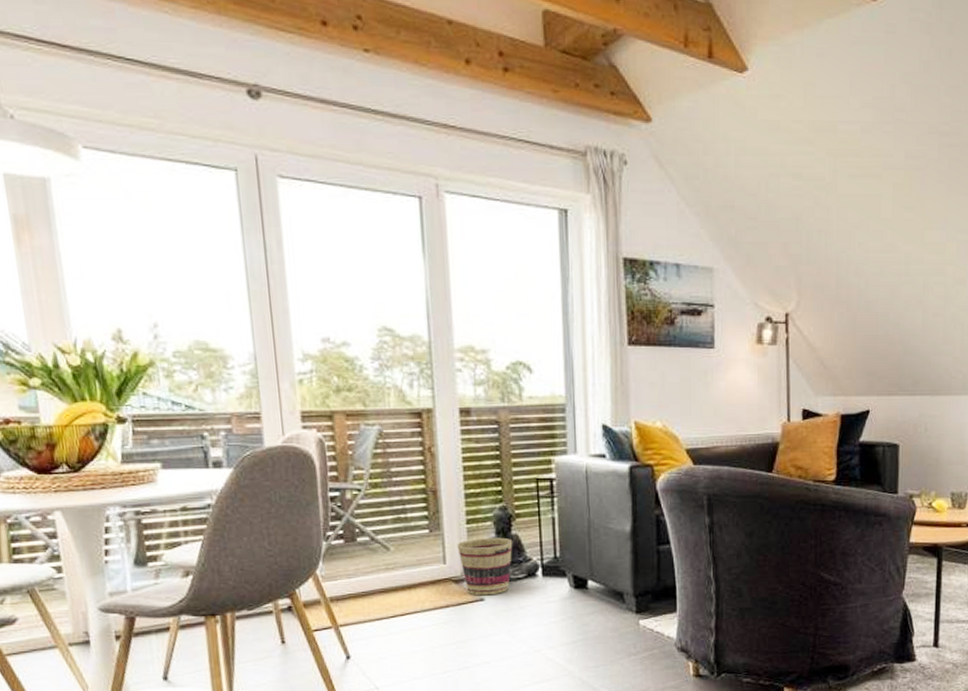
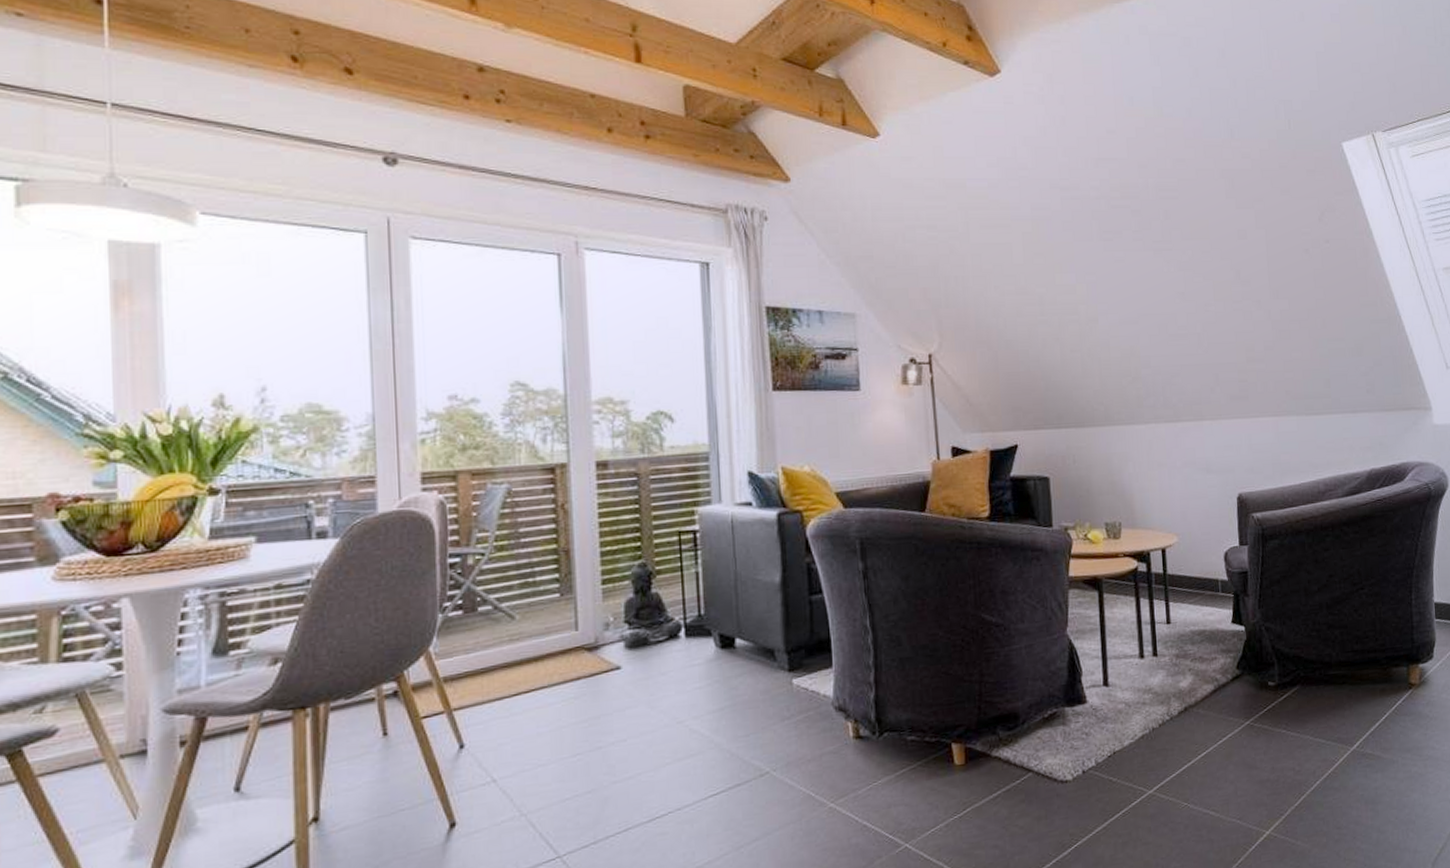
basket: present [457,537,513,596] -> none [590,597,653,664]

